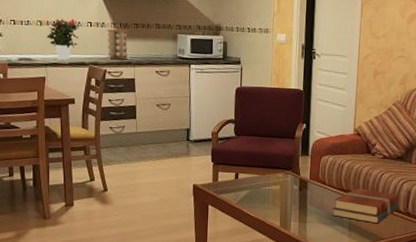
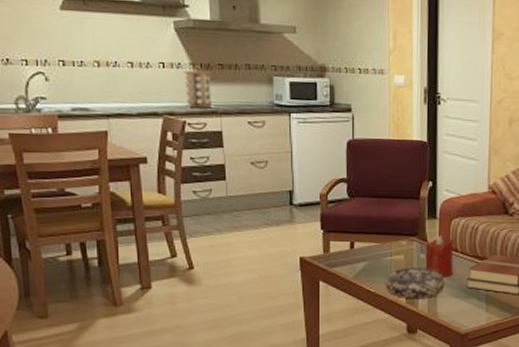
potted flower: present [47,18,79,60] -> none [107,58,149,110]
decorative bowl: none [263,196,314,224] -> present [385,267,445,298]
candle: none [298,170,323,206] -> present [426,236,454,277]

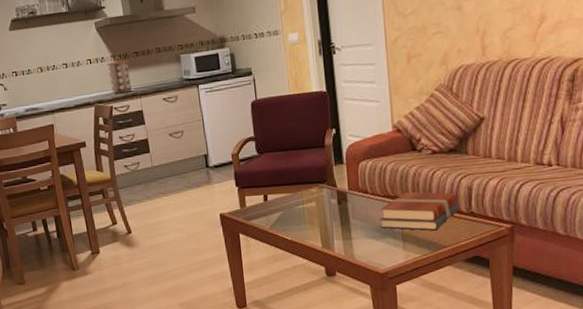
decorative bowl: present [385,267,445,298] -> none [300,212,359,243]
candle: present [426,236,454,277] -> none [336,180,366,220]

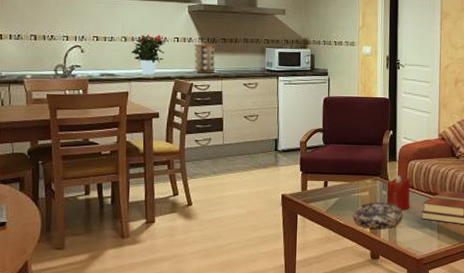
potted flower: none [49,59,81,104] -> present [131,34,165,75]
decorative bowl: none [300,212,359,243] -> present [353,202,403,229]
candle: none [336,180,366,220] -> present [387,175,410,210]

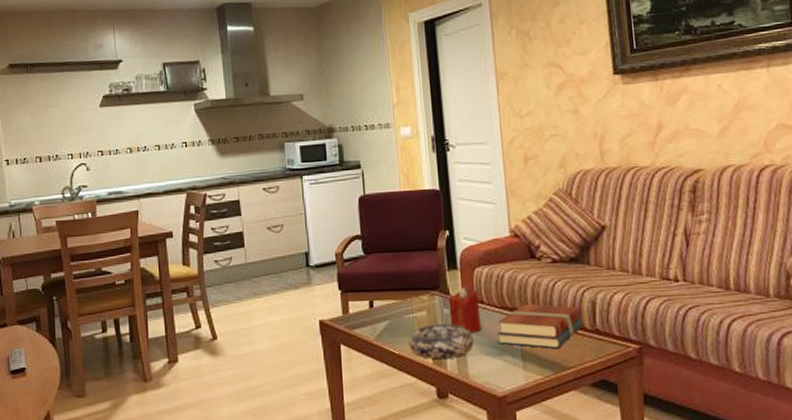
potted flower: present [131,34,165,75] -> none [138,141,173,189]
spice rack: present [193,40,216,73] -> none [203,141,231,181]

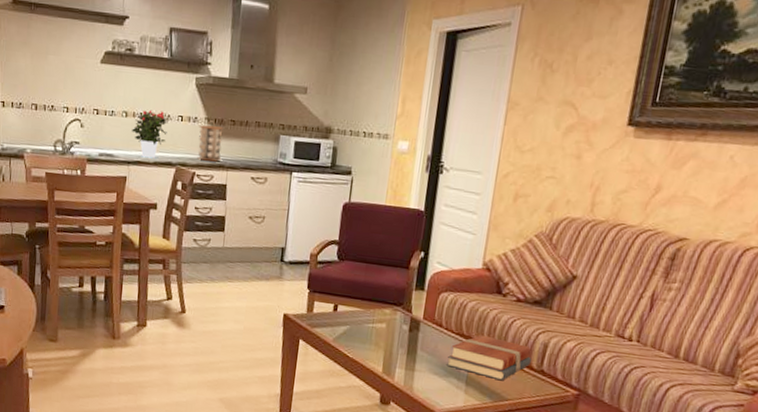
potted flower: none [138,141,173,189] -> present [132,110,168,159]
spice rack: none [203,141,231,181] -> present [197,120,223,162]
decorative bowl: present [408,323,474,359] -> none [363,337,426,371]
candle: present [449,287,481,333] -> none [407,308,440,352]

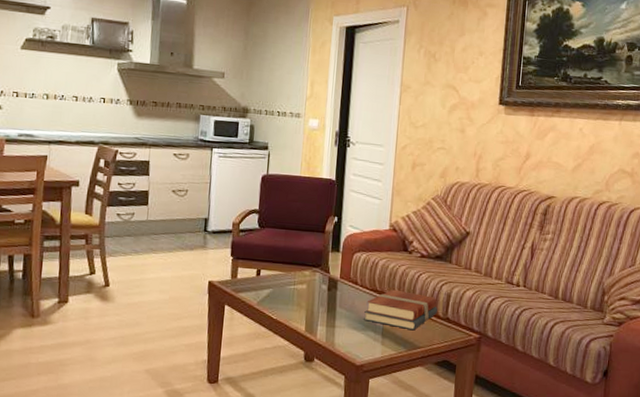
potted flower: present [132,110,168,159] -> none [53,92,90,138]
spice rack: present [197,120,223,162] -> none [119,102,145,140]

